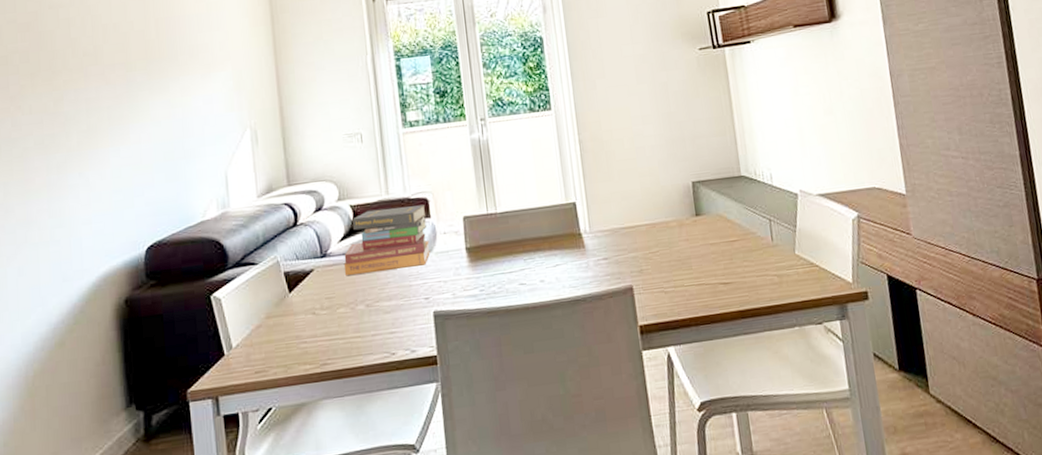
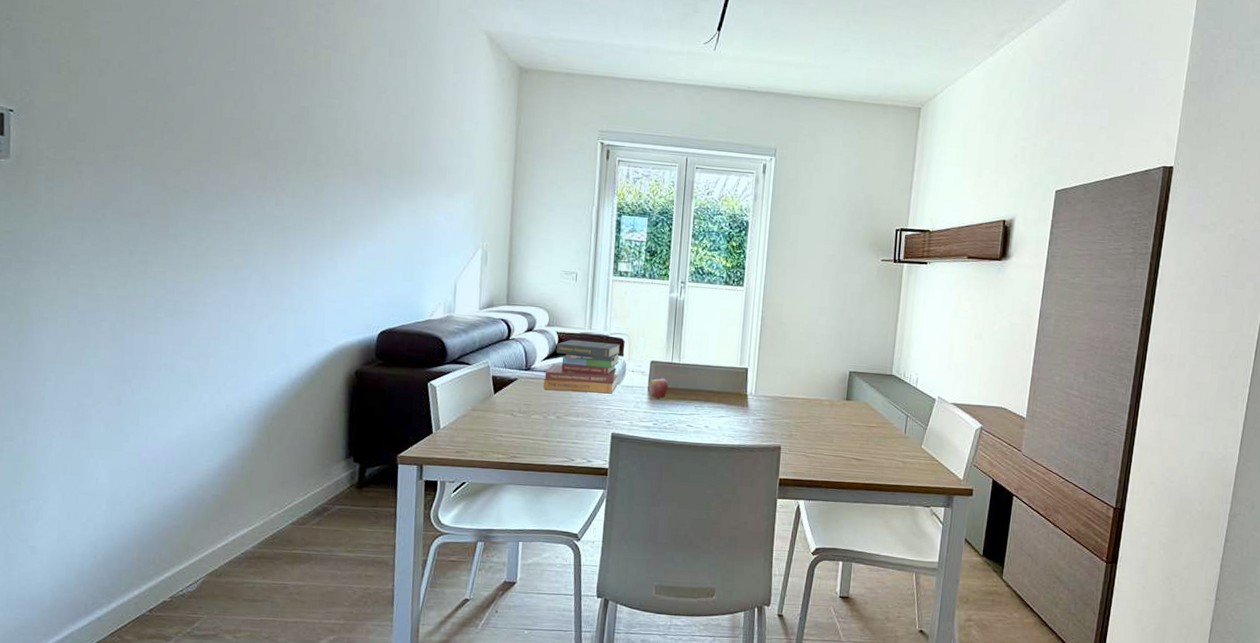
fruit: none [465,228,489,261] -> present [648,372,669,400]

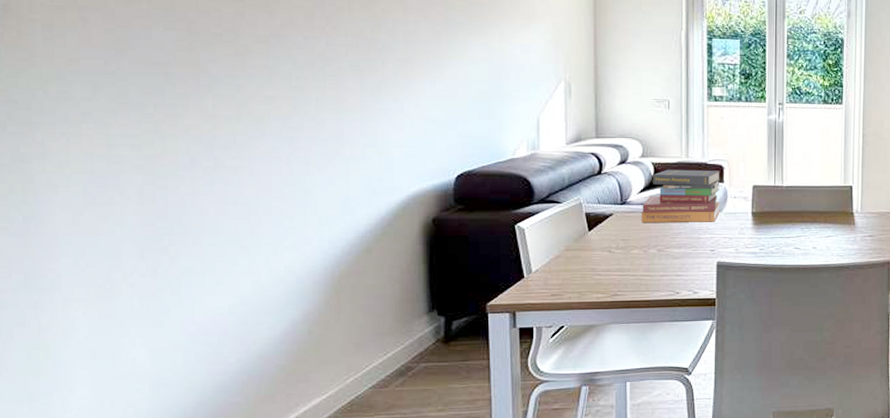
fruit: present [648,372,669,400] -> none [752,196,773,224]

